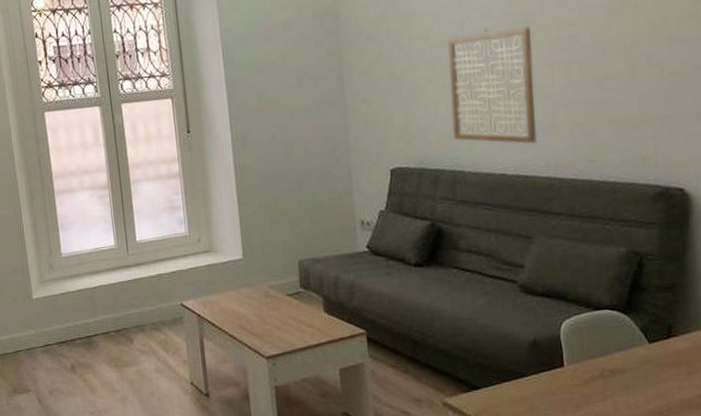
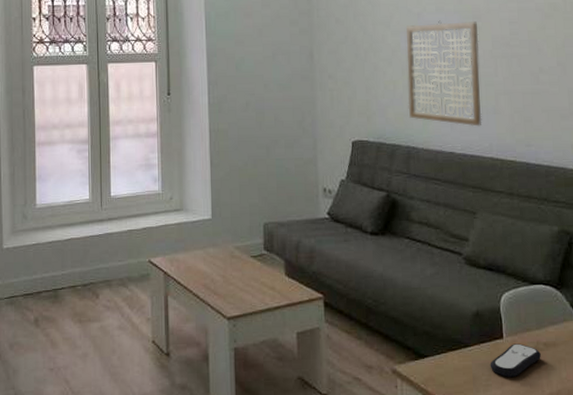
remote control: none [549,371,607,406] -> present [490,343,541,377]

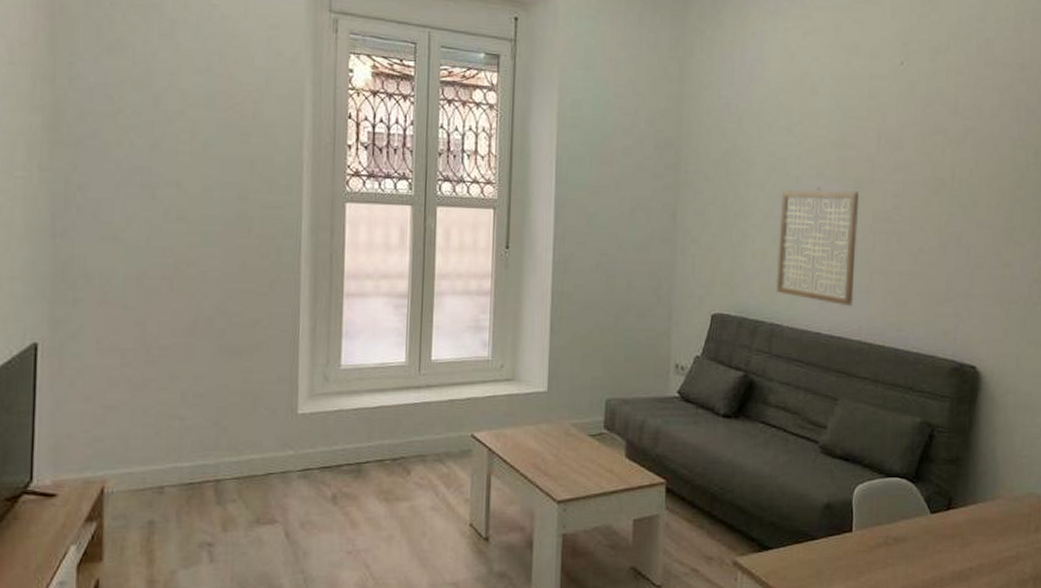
remote control: present [490,343,541,377] -> none [836,538,889,572]

